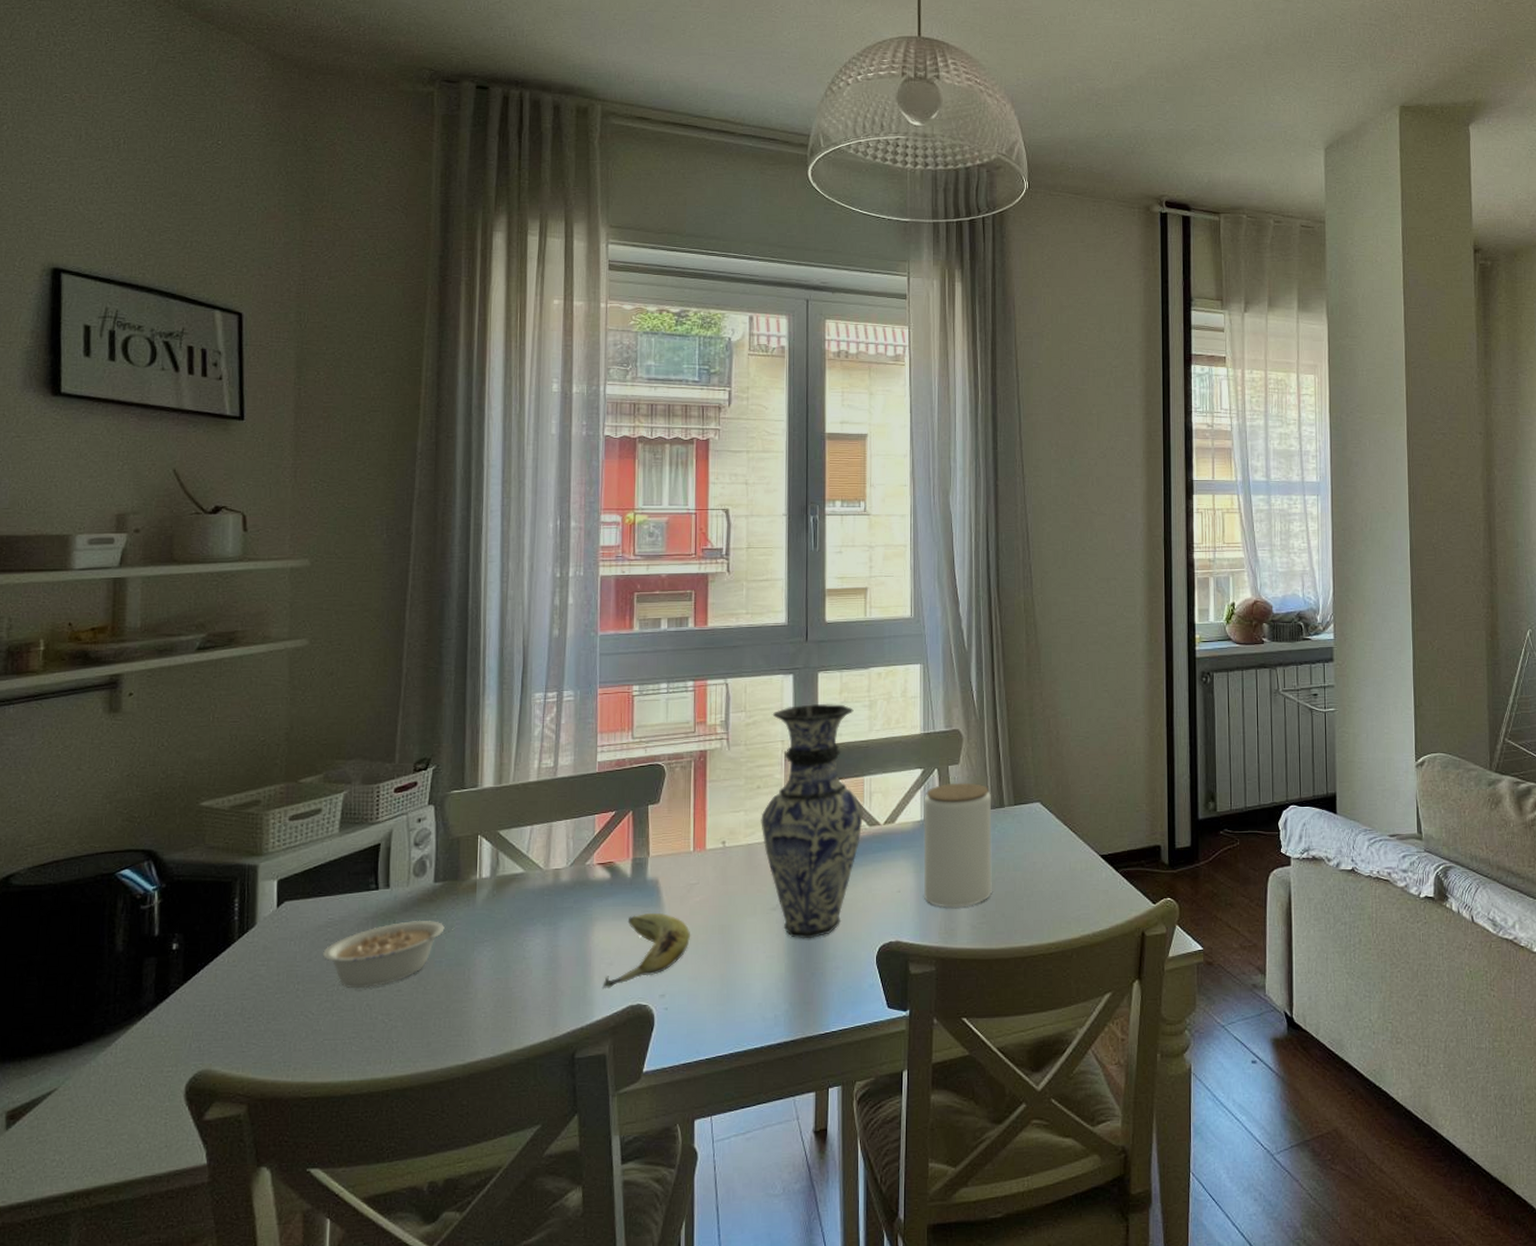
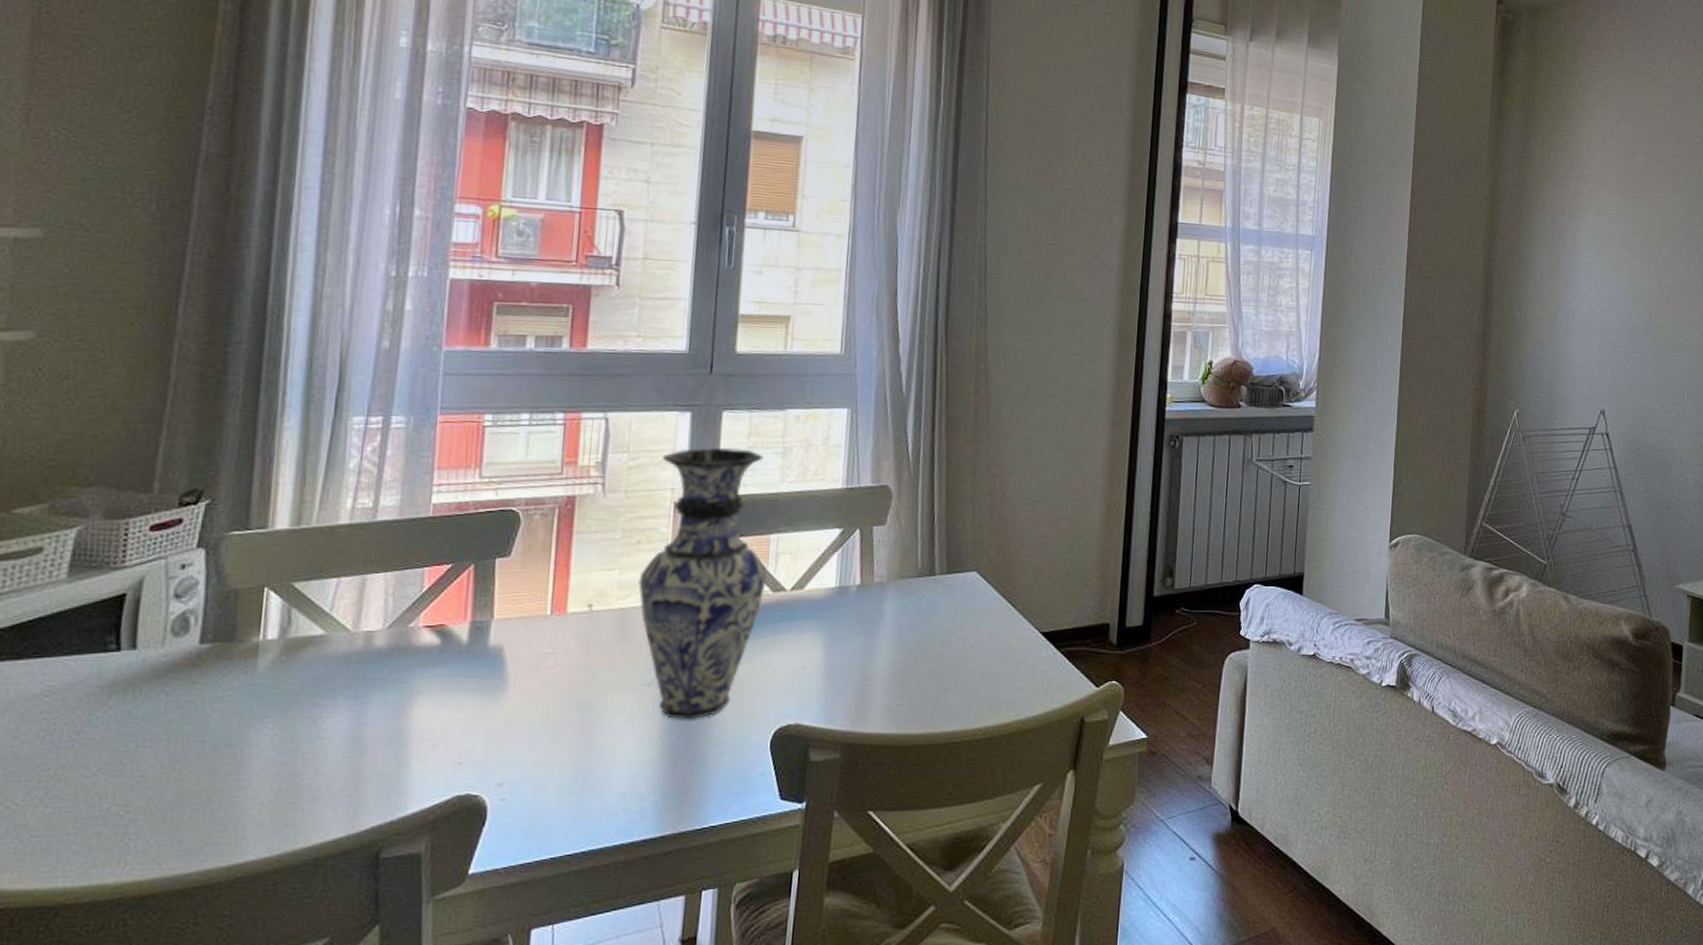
legume: present [323,920,453,988] -> none [35,689,223,772]
fruit: present [601,912,691,989] -> none [420,686,541,777]
jar: present [923,782,992,908] -> none [833,546,921,687]

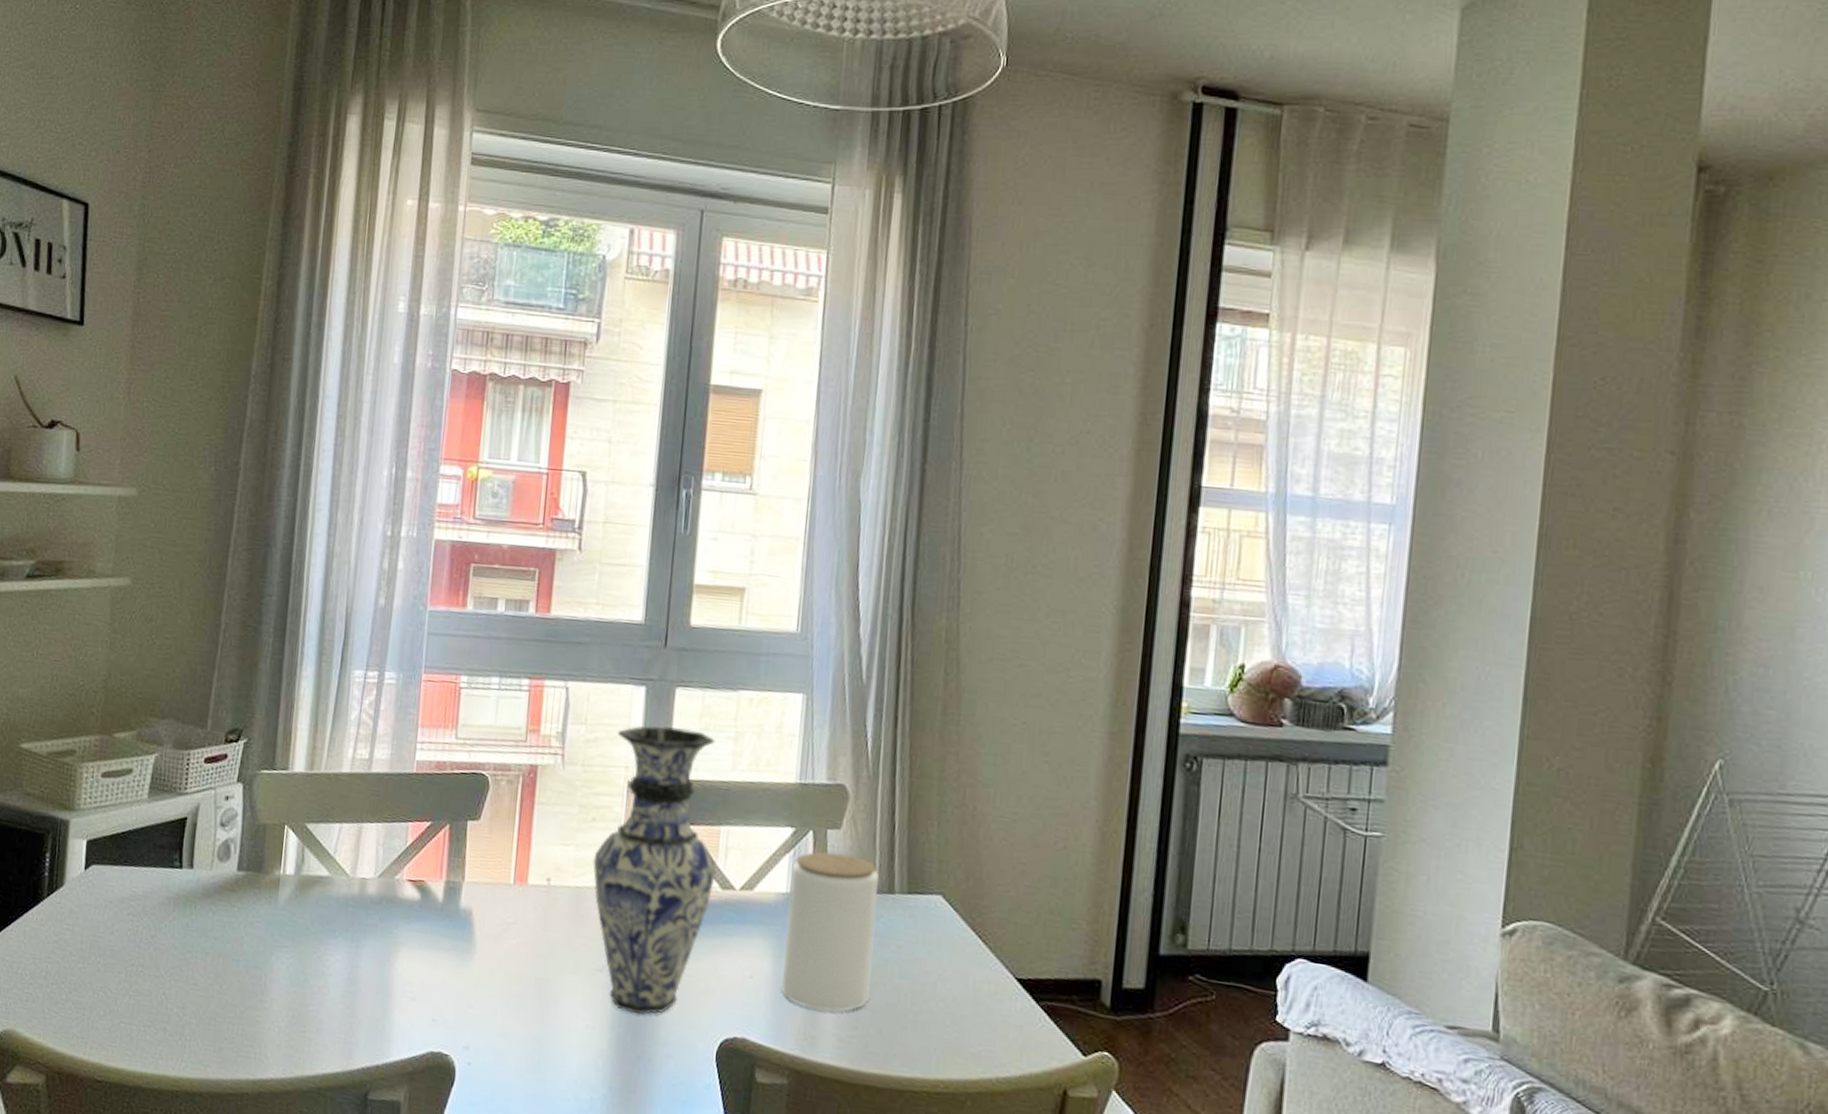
jar: none [833,546,921,687] -> present [782,851,879,1013]

